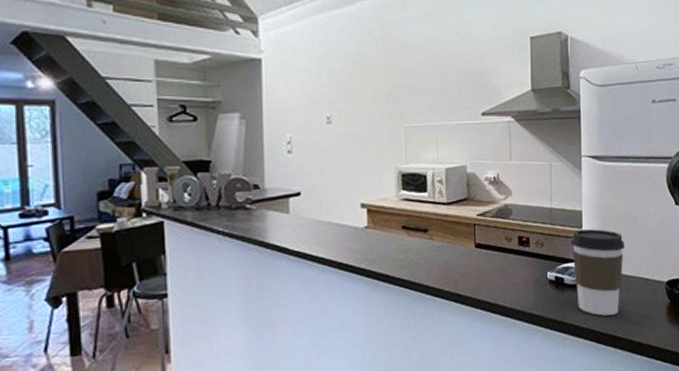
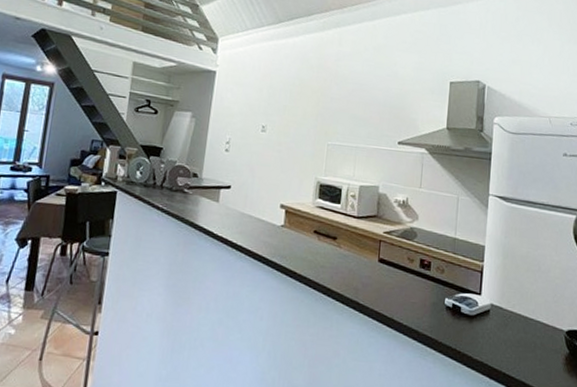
coffee cup: present [571,229,625,316] -> none [471,263,526,353]

